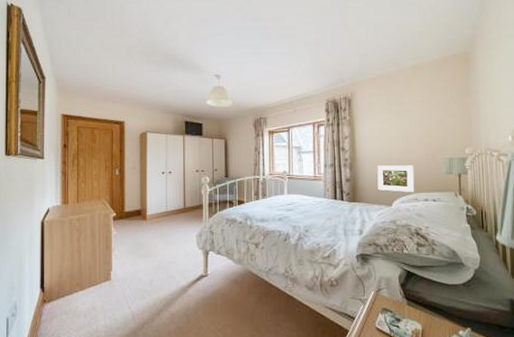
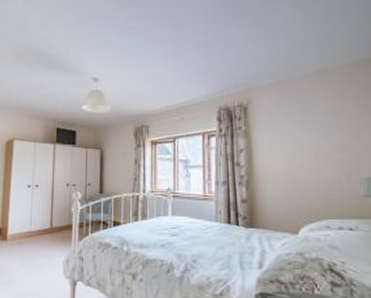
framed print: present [377,165,415,192] -> none [279,184,326,218]

